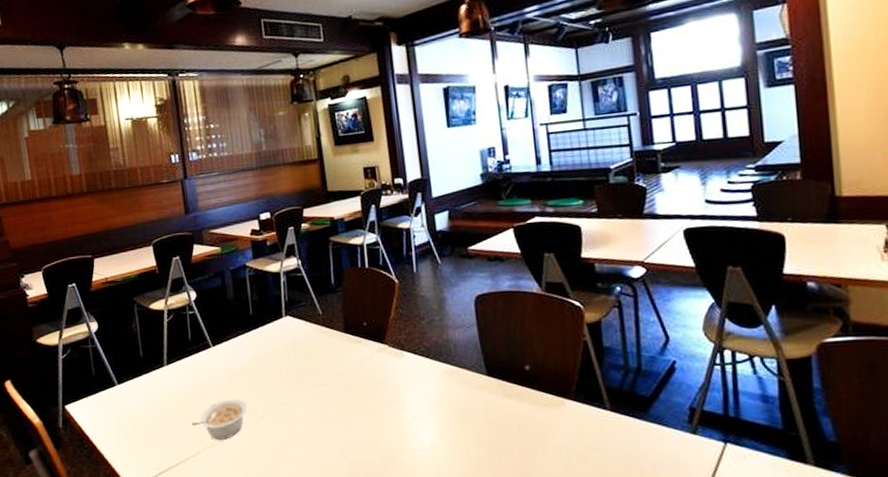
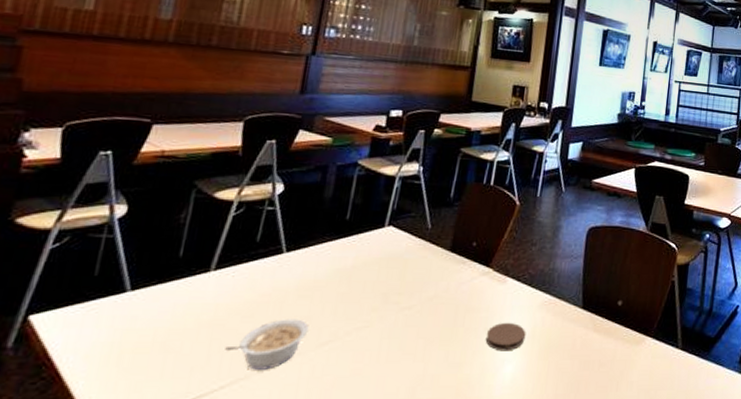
coaster: none [396,392,436,419] -> present [485,322,526,351]

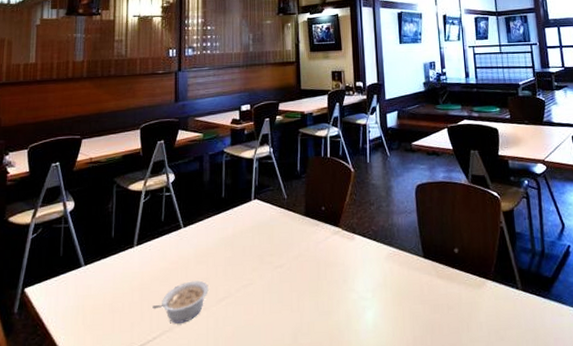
coaster: present [485,322,526,351] -> none [345,273,379,300]

